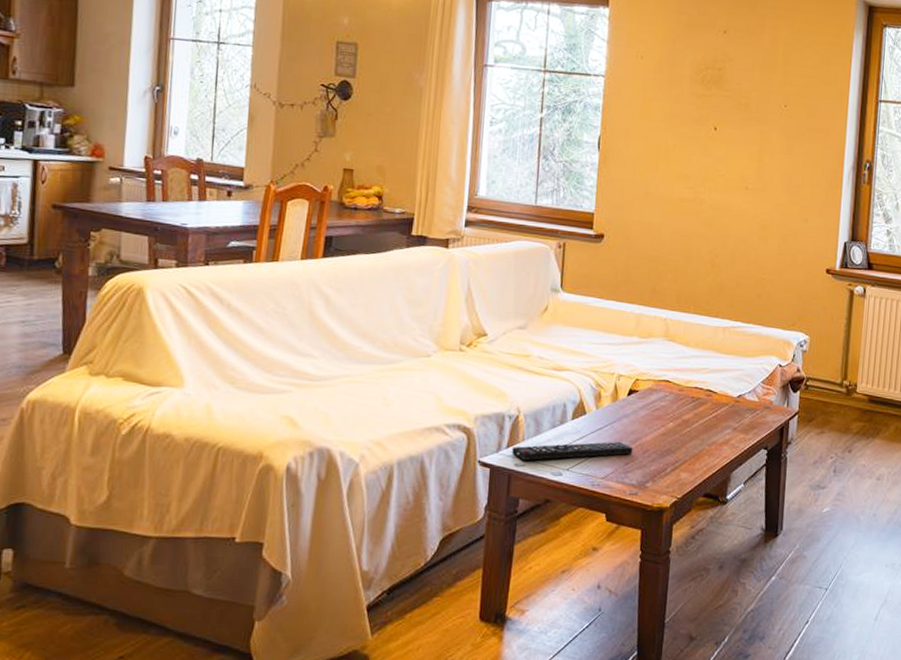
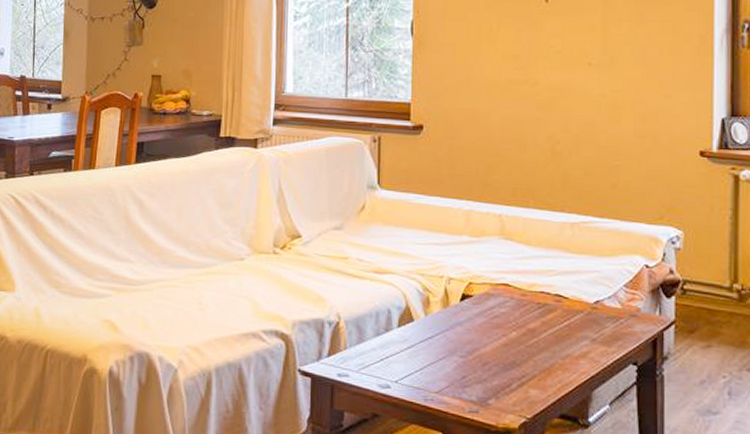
remote control: present [512,441,633,461] -> none [334,351,470,371]

